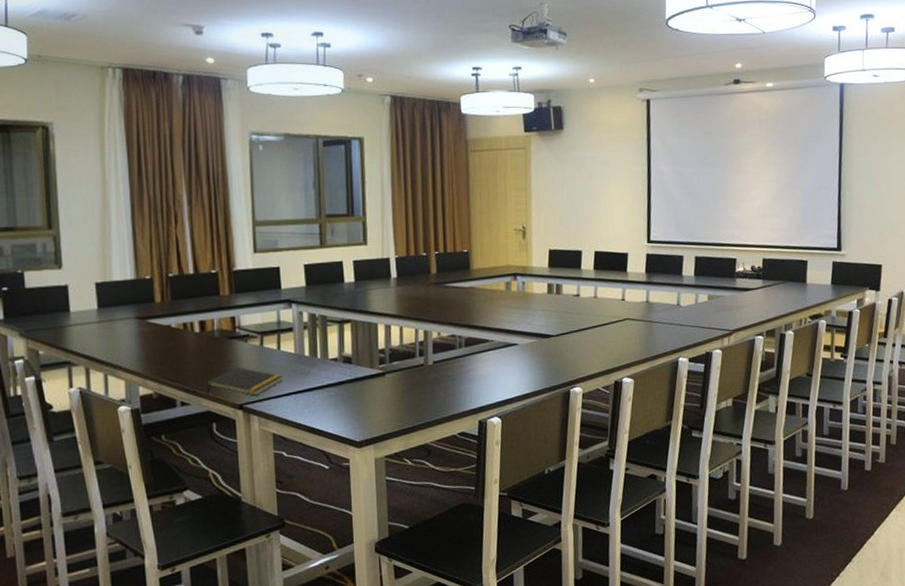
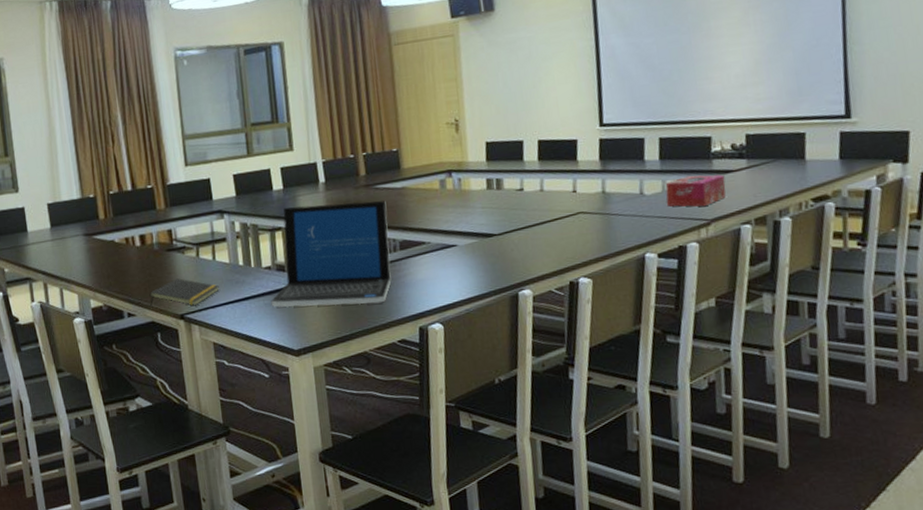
laptop: none [335,299,455,399] -> present [271,201,392,307]
tissue box: none [698,291,745,319] -> present [665,174,726,207]

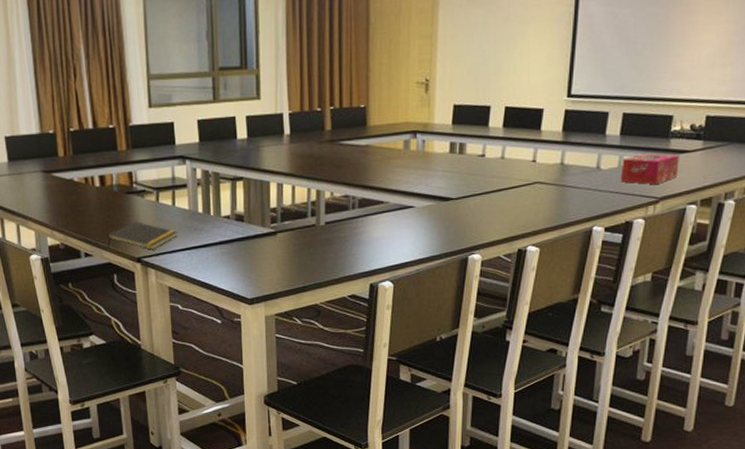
laptop: present [271,201,392,307] -> none [228,157,349,259]

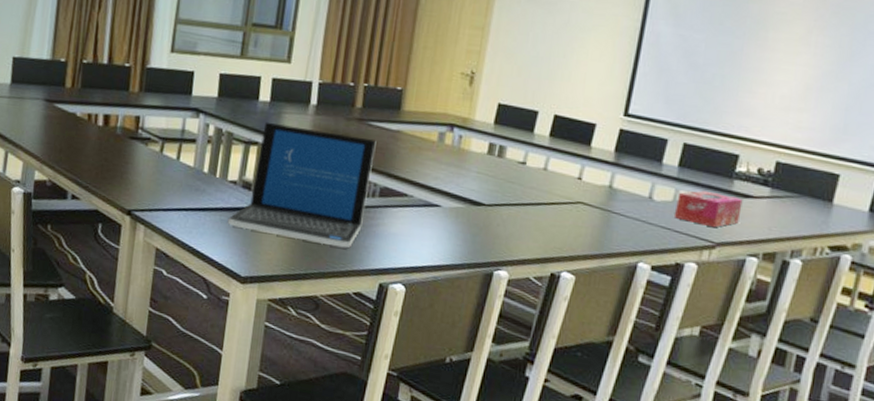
notepad: present [107,222,178,249] -> none [98,170,177,204]
laptop: none [228,157,349,259] -> present [227,121,377,248]

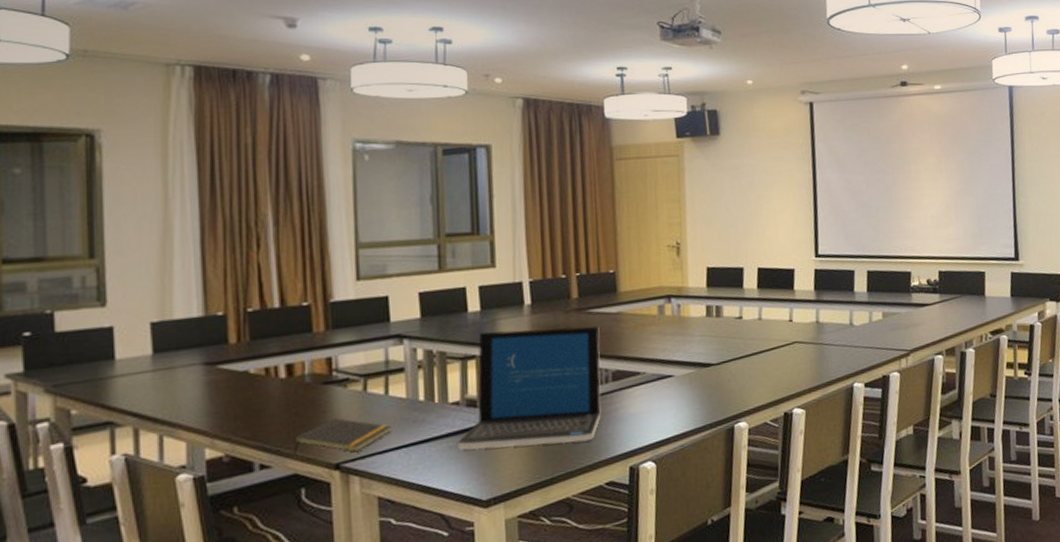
notepad: none [98,170,177,204] -> present [293,418,391,455]
tissue box: present [673,190,743,227] -> none [872,307,923,338]

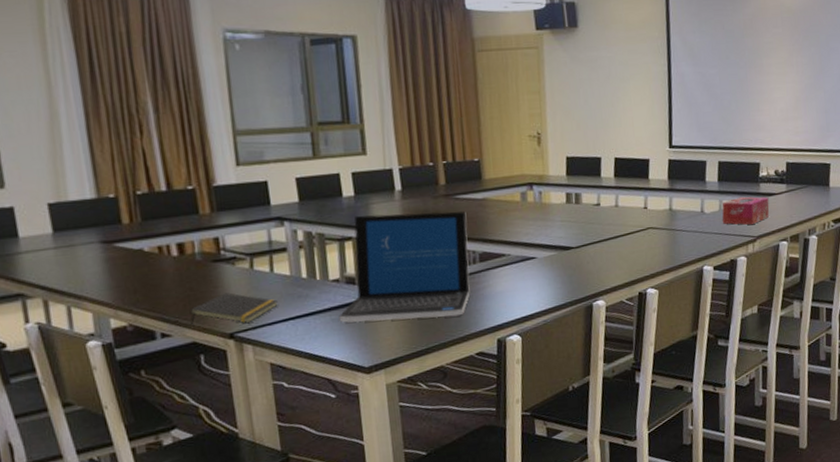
tissue box: none [872,307,923,338] -> present [722,196,769,225]

